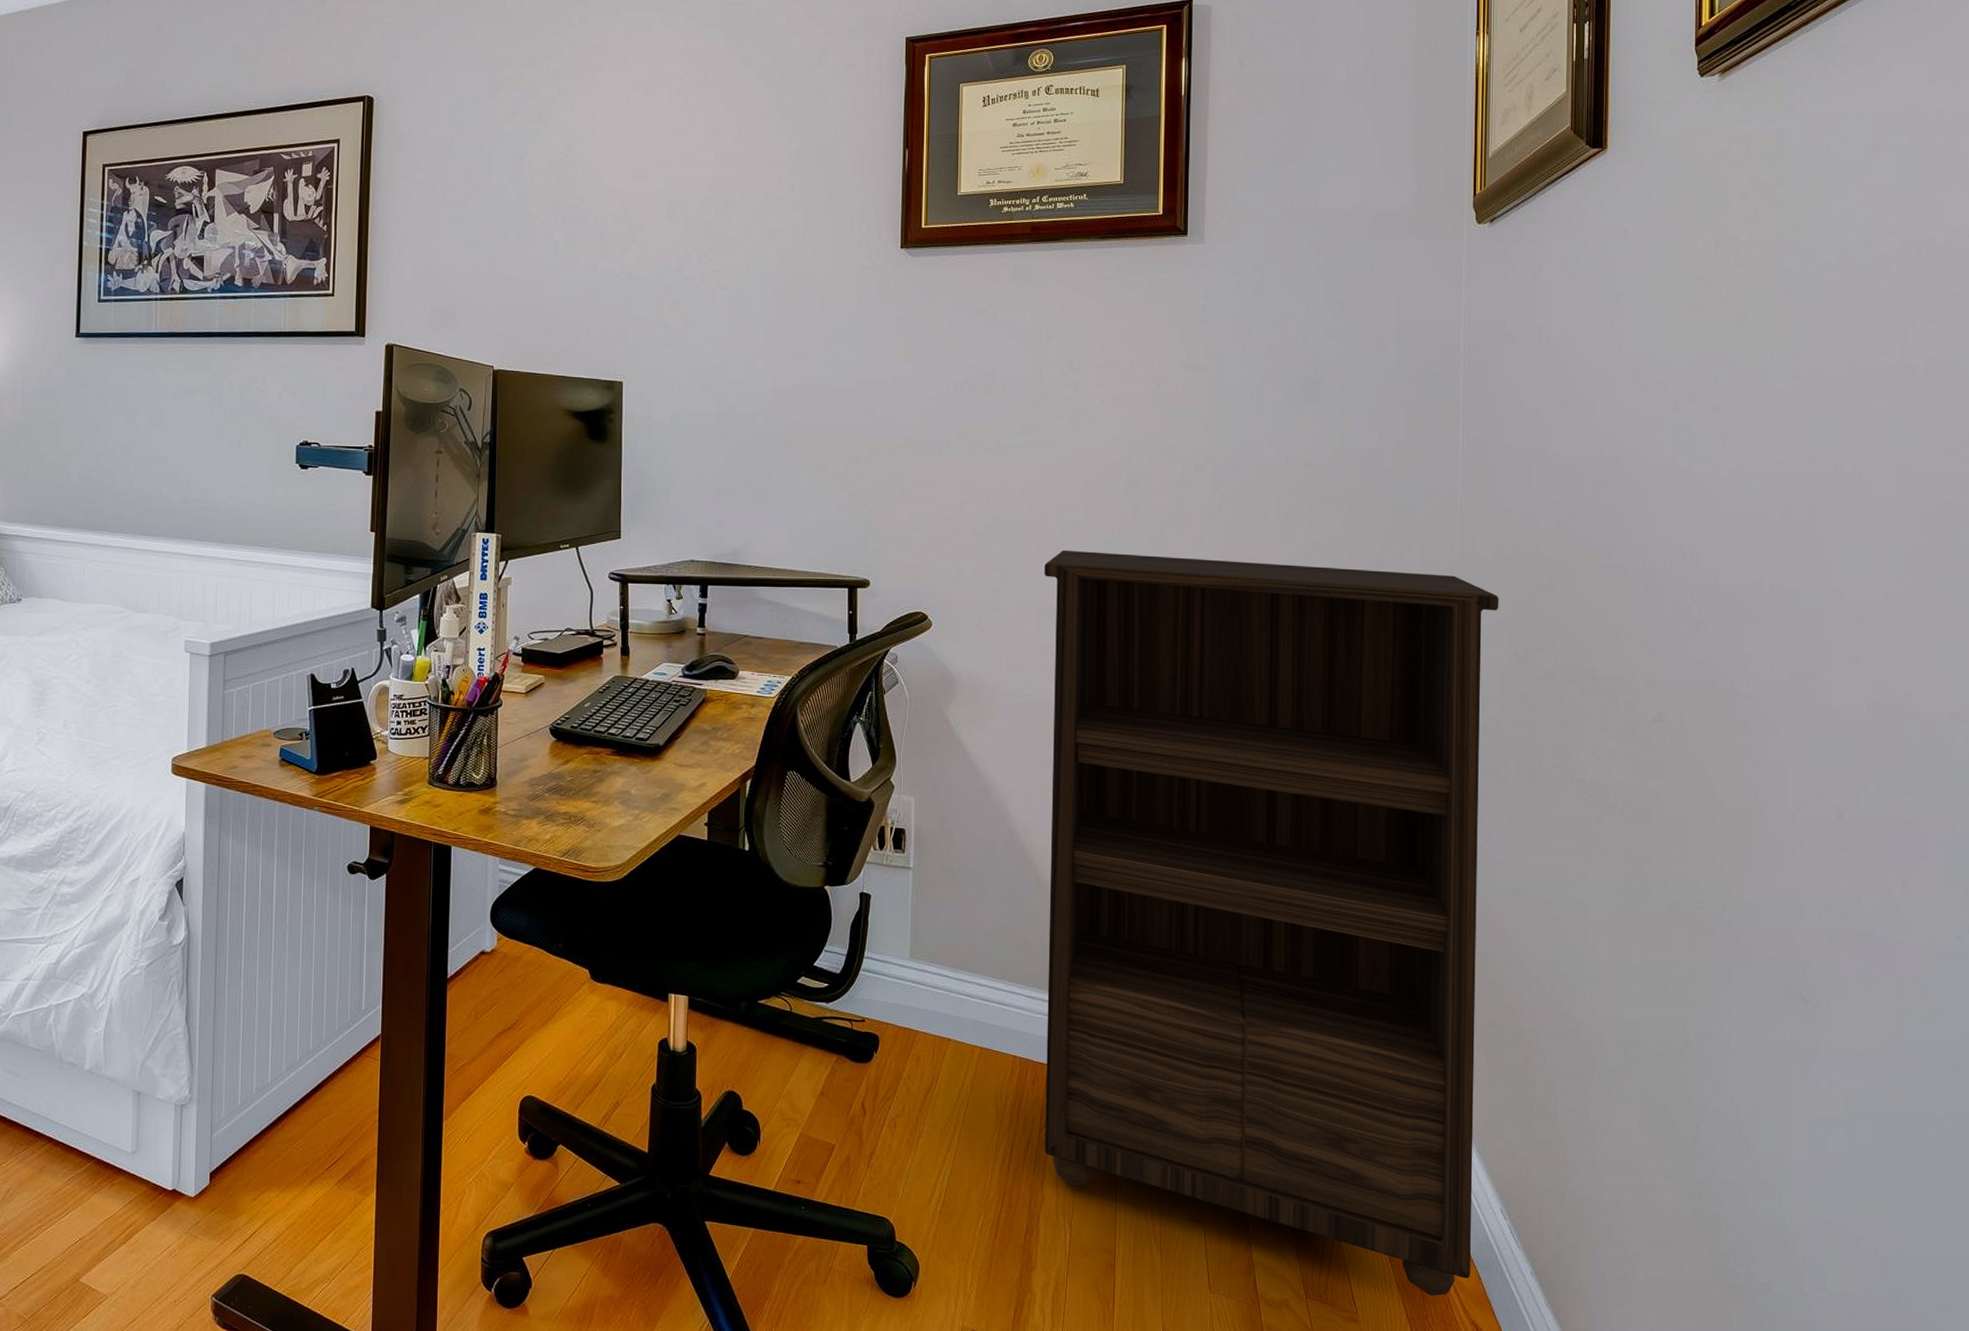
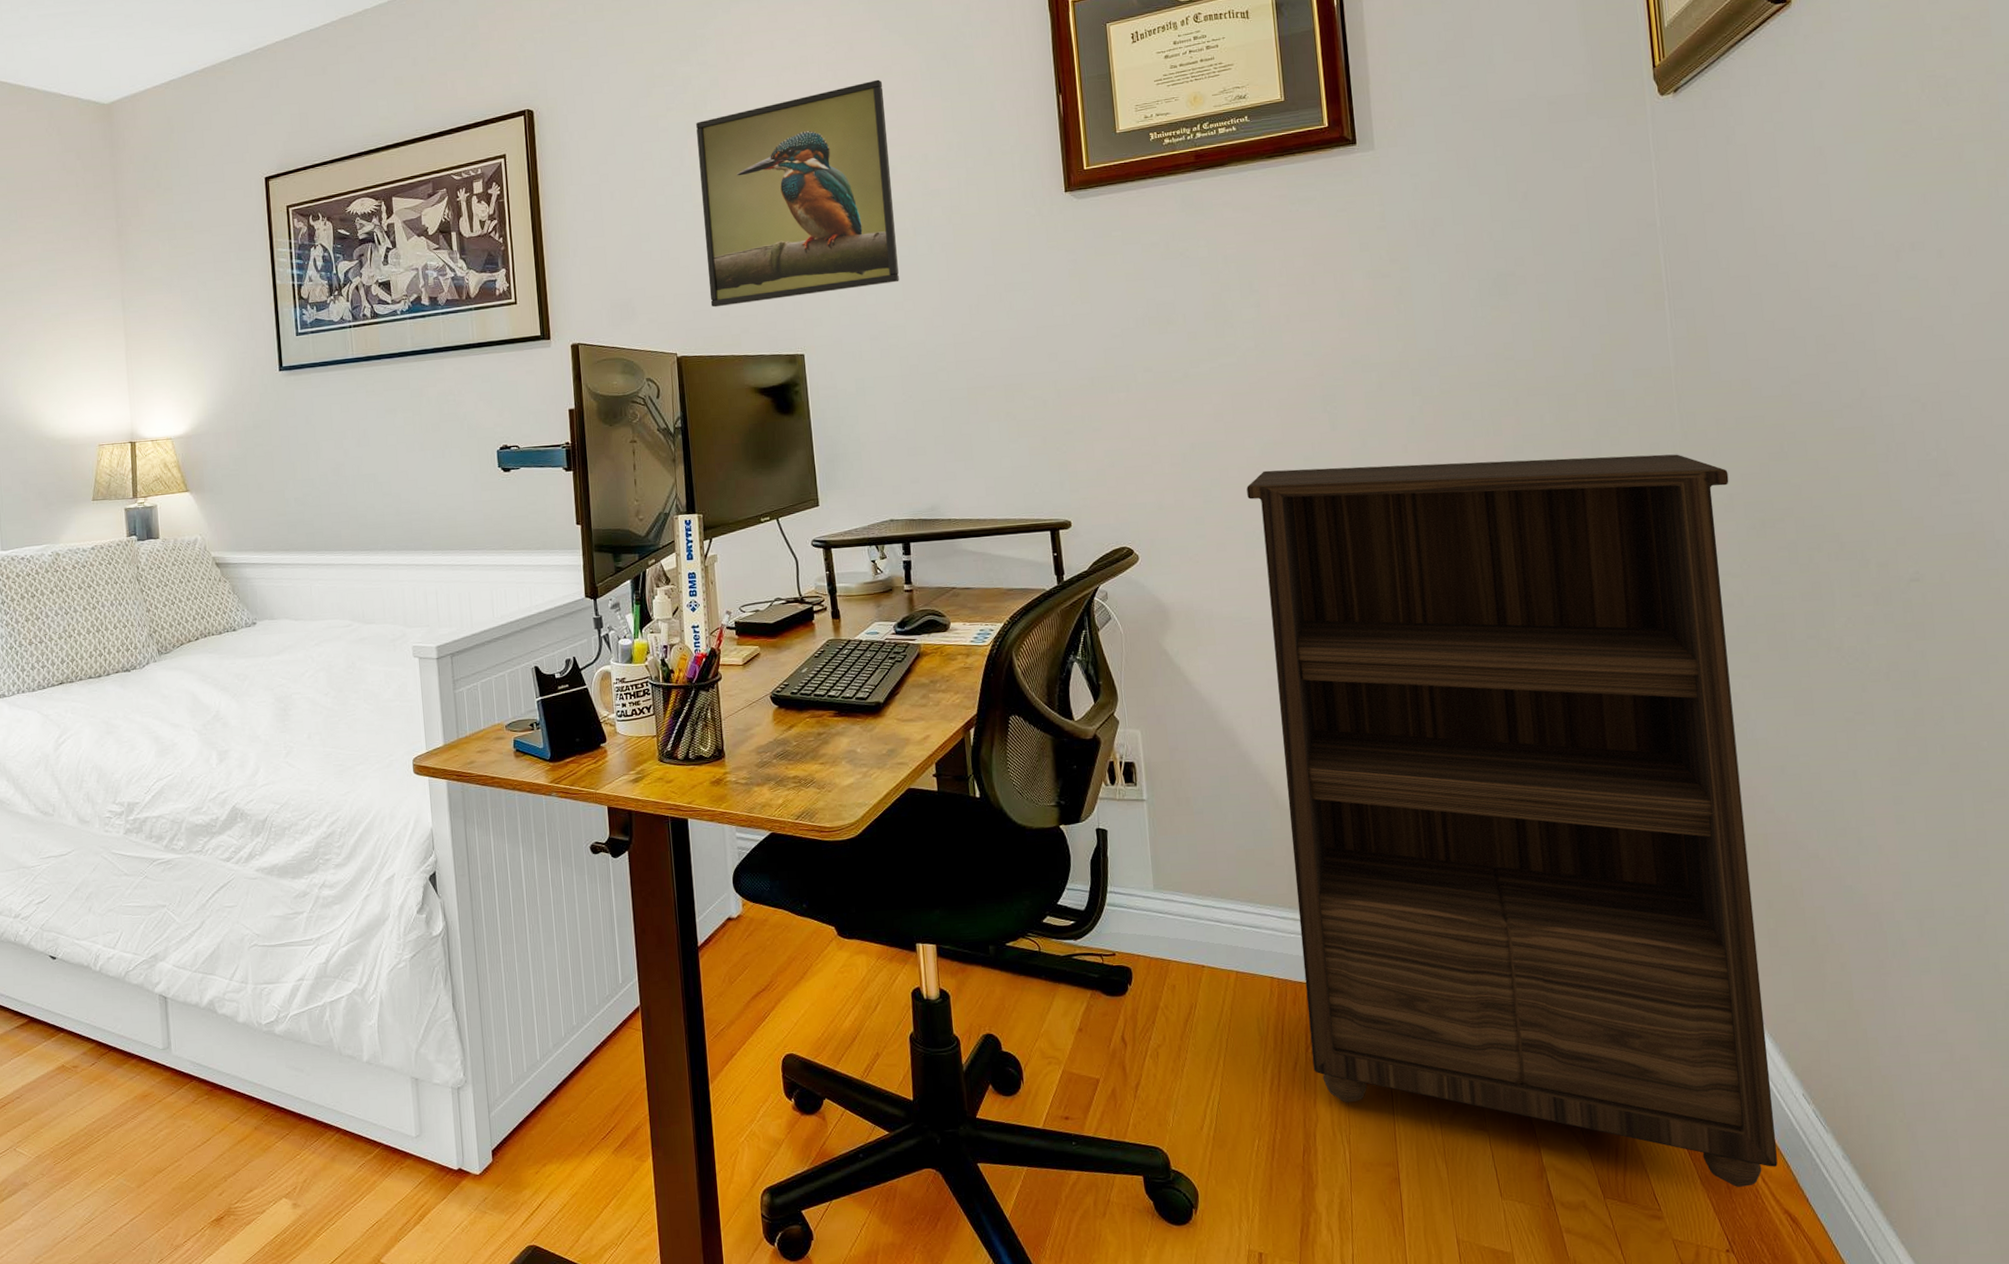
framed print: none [533,110,733,324] -> present [696,79,899,308]

